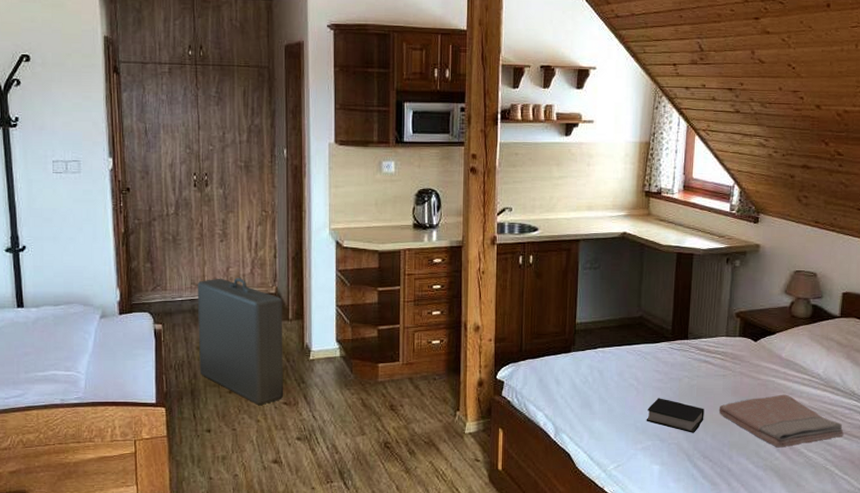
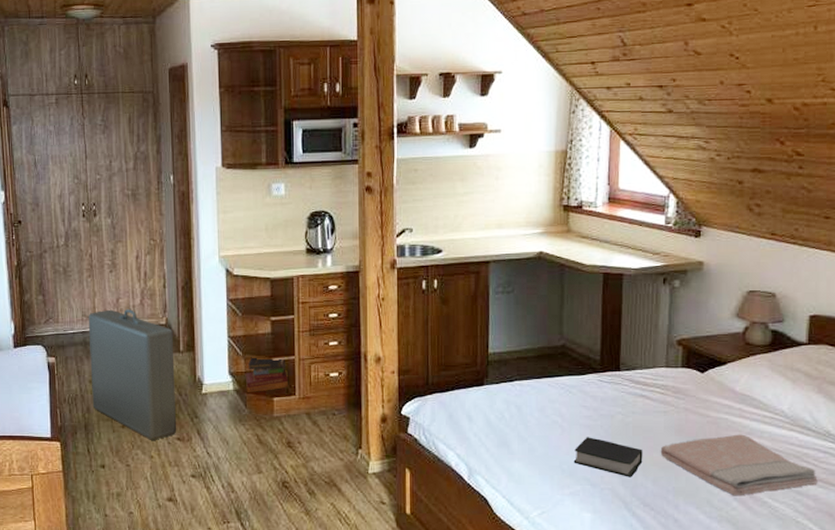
books: none [352,325,393,360] -> present [245,357,289,393]

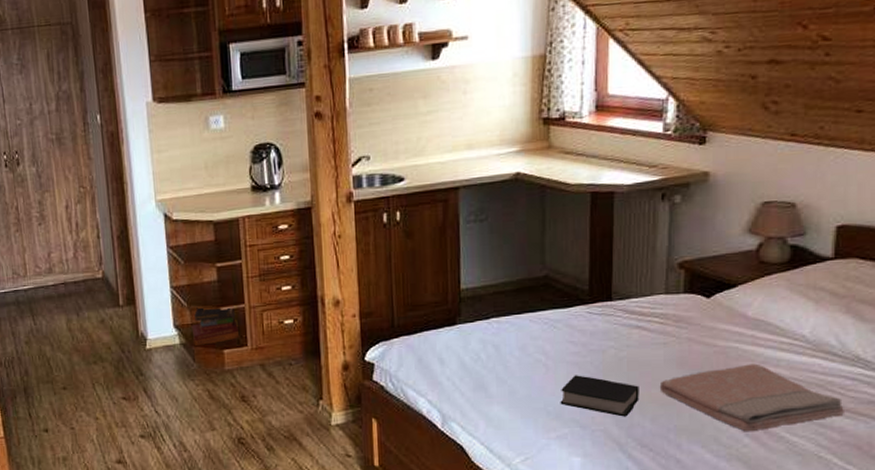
suitcase: present [88,309,177,440] -> none [19,263,122,401]

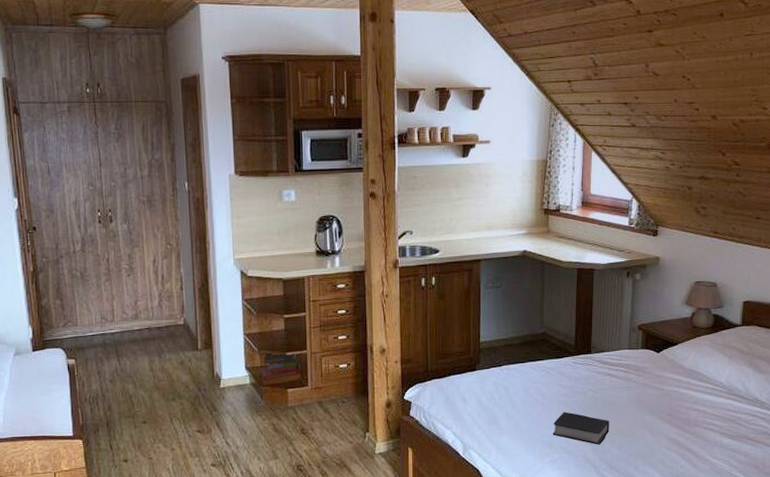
towel: present [659,363,844,432] -> none [623,403,748,456]

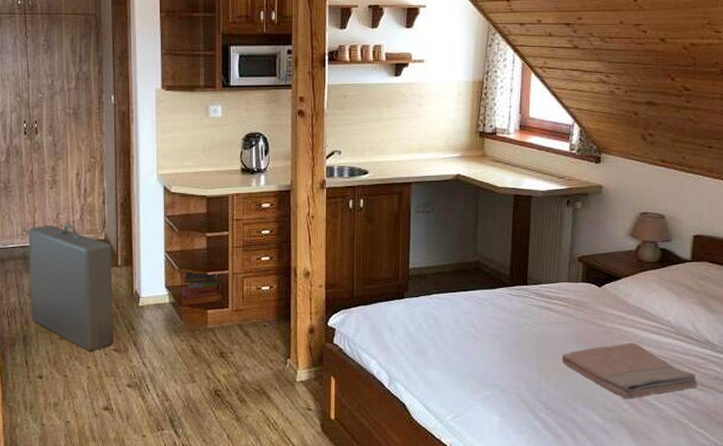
suitcase: none [107,311,197,434] -> present [28,224,114,351]
book: present [552,412,610,445] -> none [484,346,546,383]
towel: none [623,403,748,456] -> present [561,343,697,399]

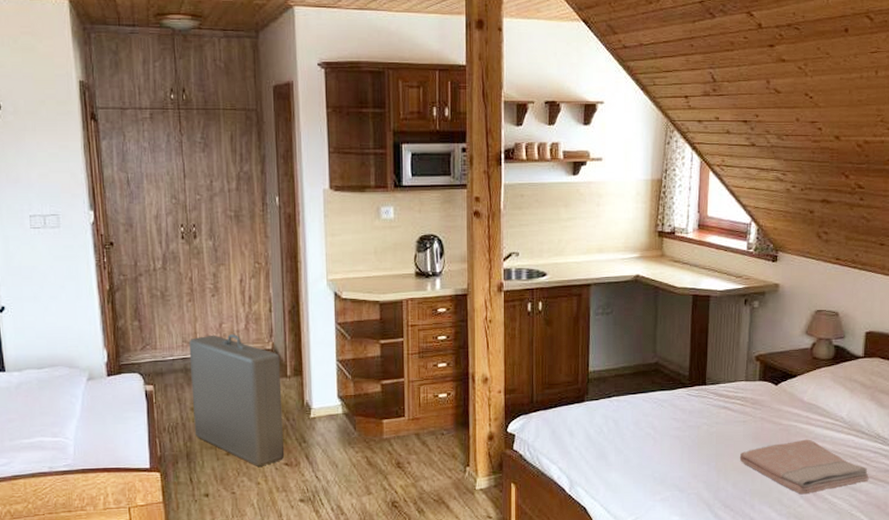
books: present [181,271,223,306] -> none [354,379,398,416]

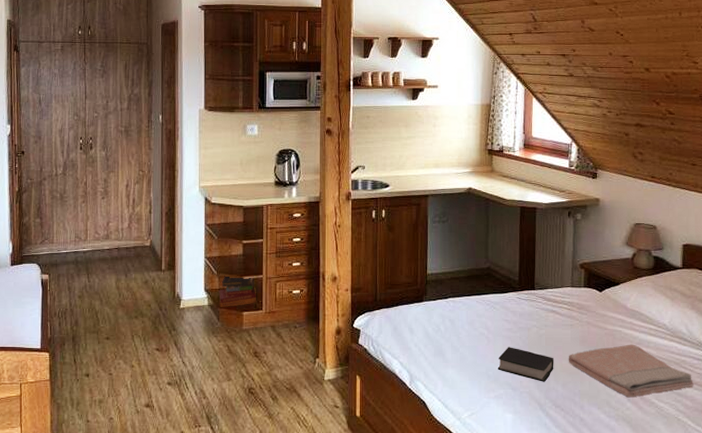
suitcase: present [189,334,285,467] -> none [80,232,157,351]
books: none [354,379,398,416] -> present [219,276,257,308]
book: none [664,447,725,482] -> present [497,347,554,382]

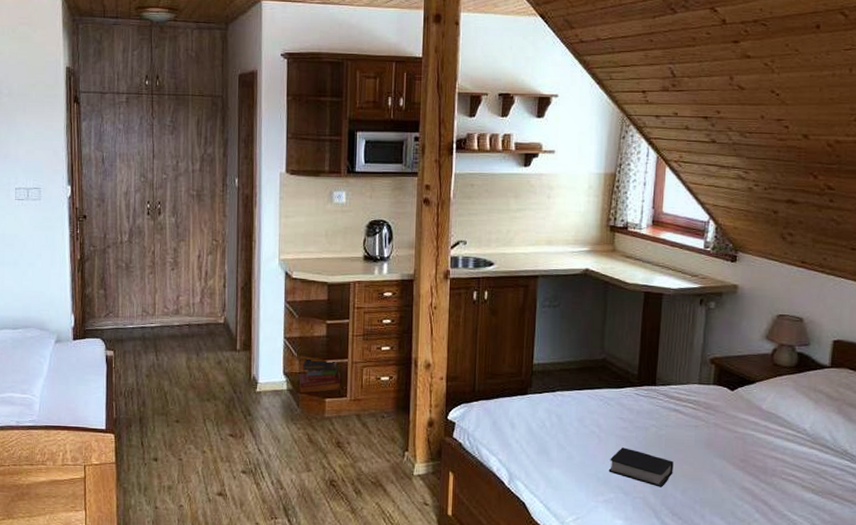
towel: present [568,344,694,398] -> none [690,450,834,509]

